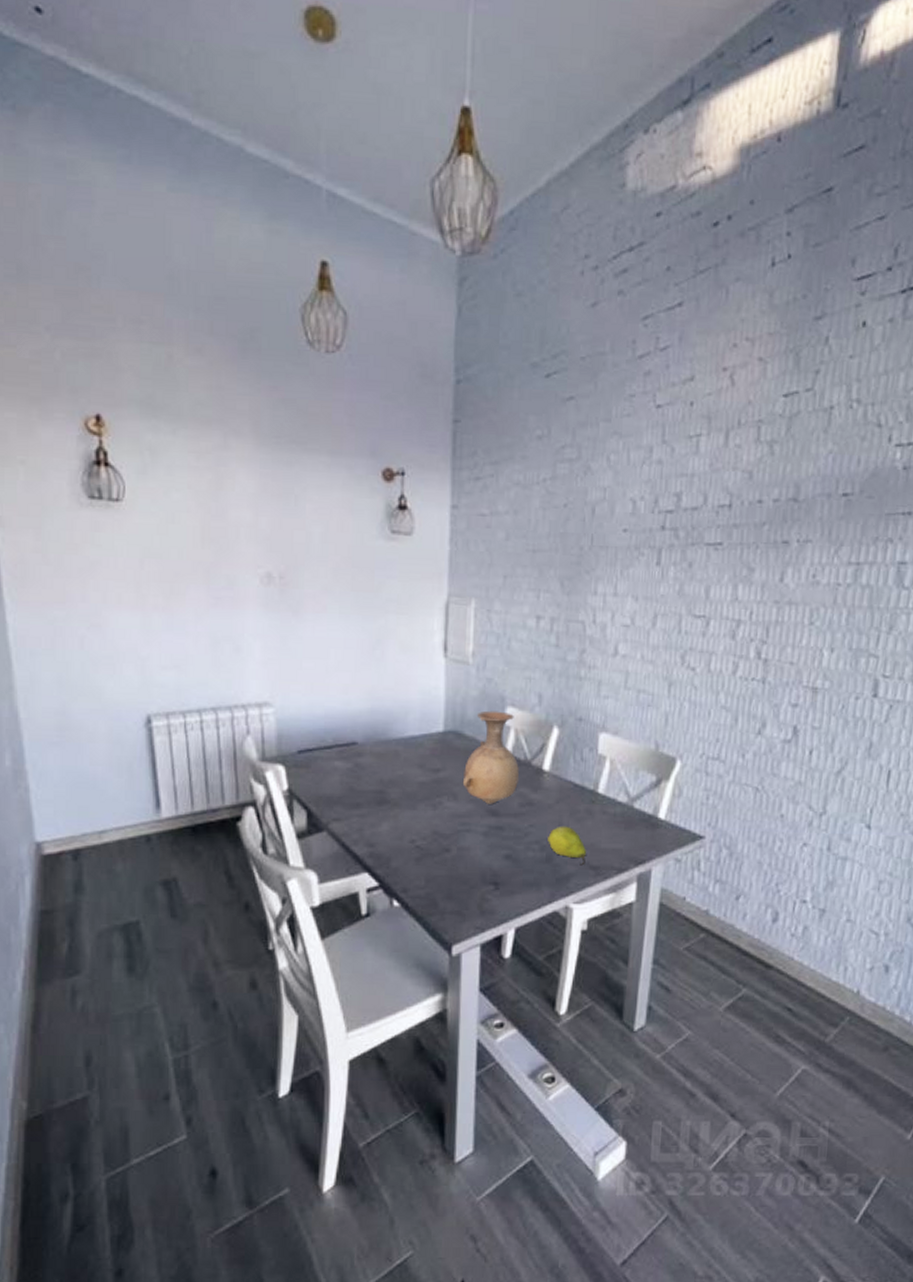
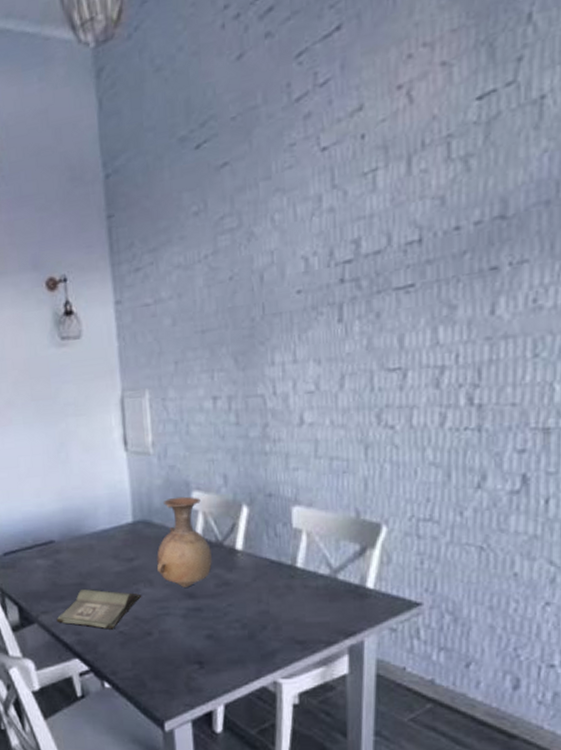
hardback book: none [349,797,444,843] -> present [56,588,142,630]
fruit: present [548,826,586,866] -> none [248,602,290,641]

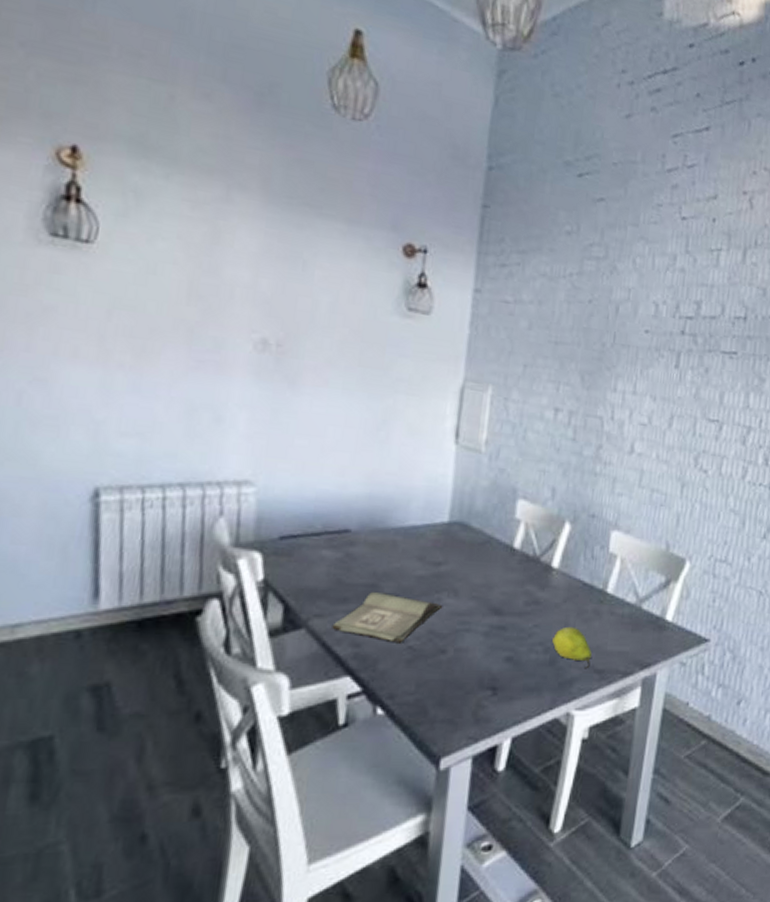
vase: present [157,496,212,587] -> none [466,502,527,602]
fruit: none [248,602,290,641] -> present [552,626,592,669]

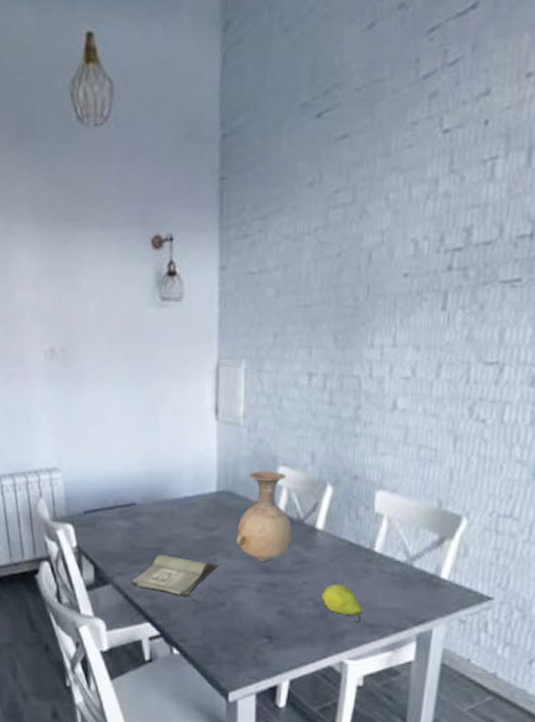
vase: none [466,502,527,602] -> present [237,471,292,562]

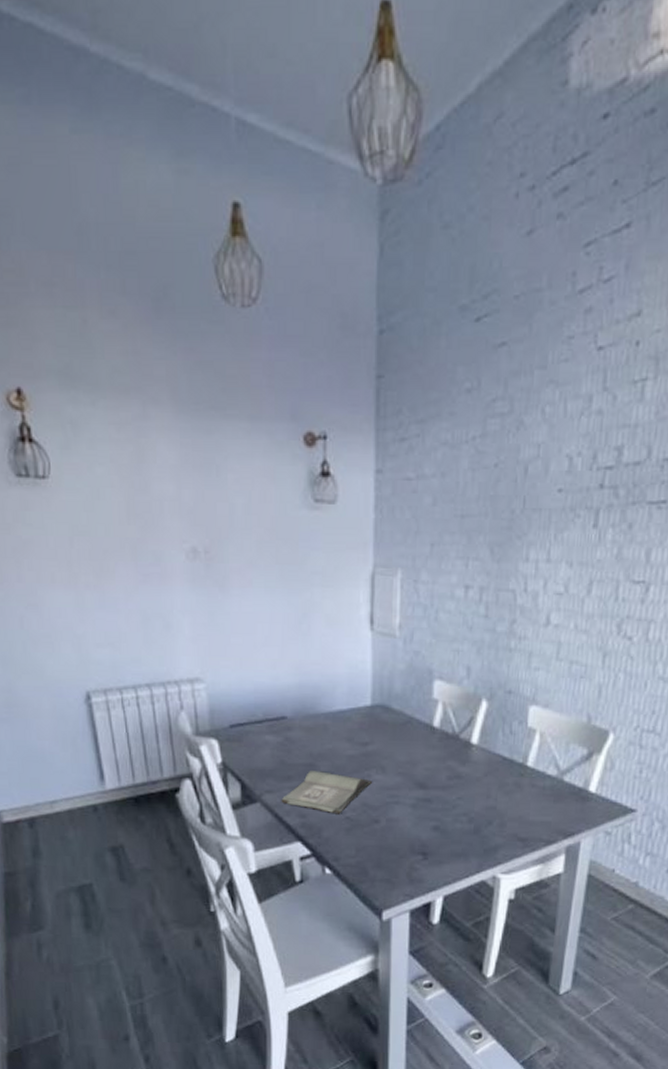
vase: present [237,471,292,562] -> none [392,684,447,777]
fruit: present [322,583,362,623] -> none [476,798,514,838]

